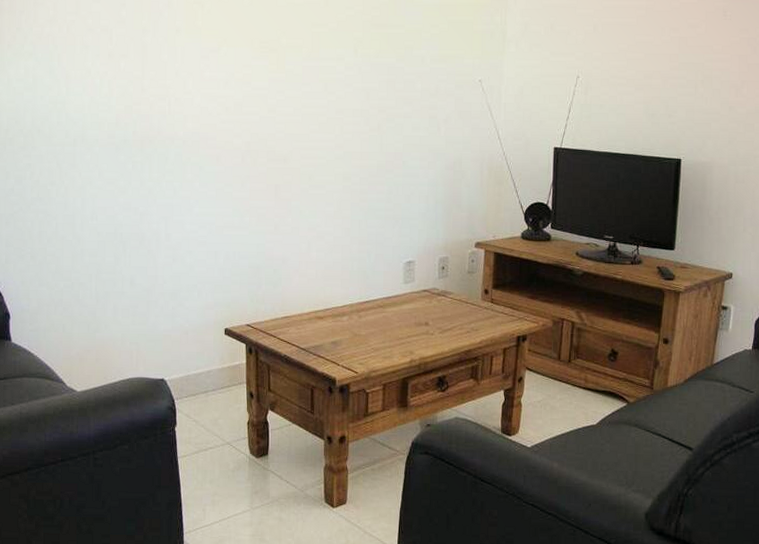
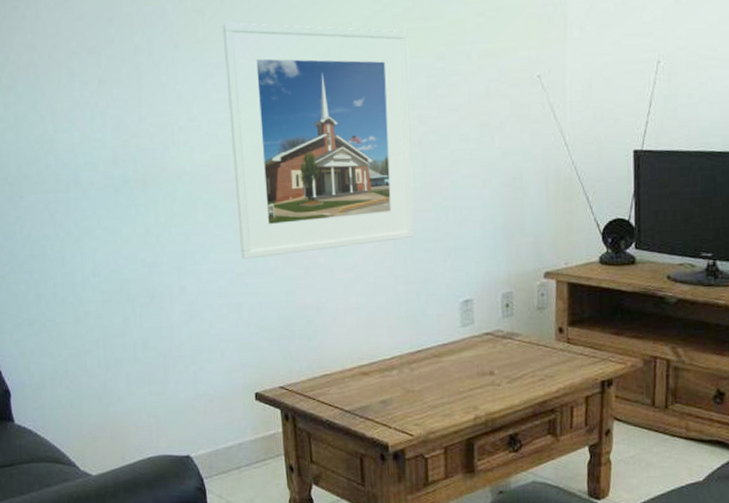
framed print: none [218,15,374,214] -> present [222,22,415,259]

